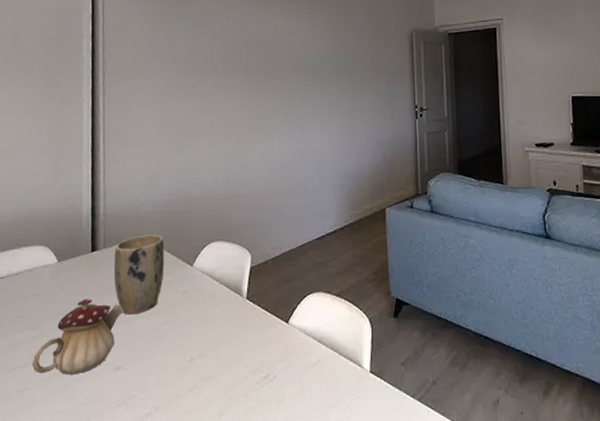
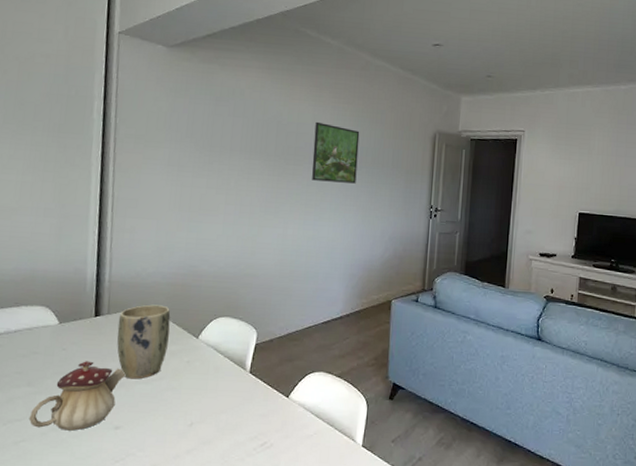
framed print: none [292,34,337,93] -> present [312,121,360,184]

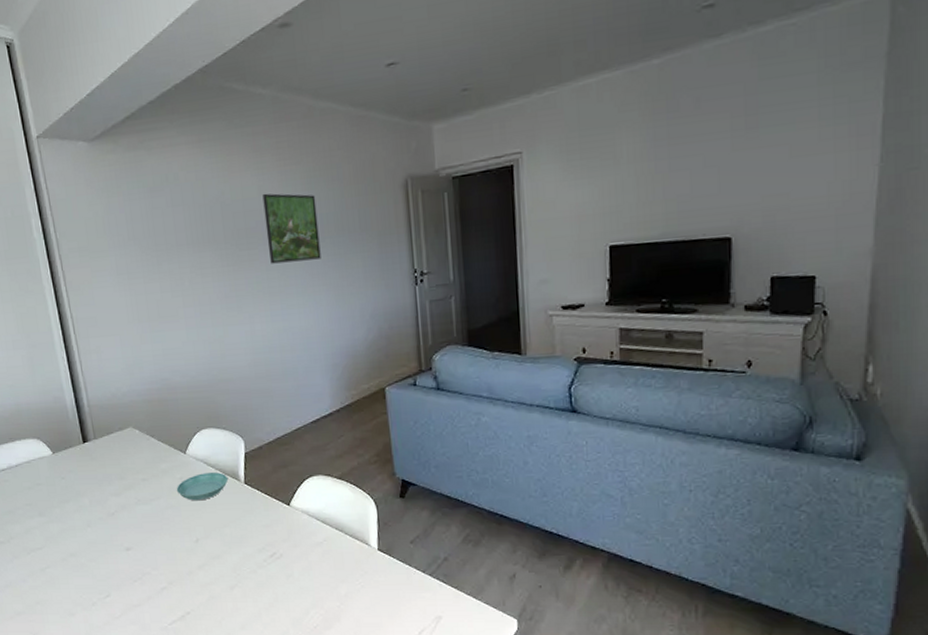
teapot: present [29,361,126,431] -> none [48,487,125,555]
plant pot: present [117,304,171,379] -> none [105,424,159,501]
saucer: none [181,359,234,385] -> present [176,472,228,501]

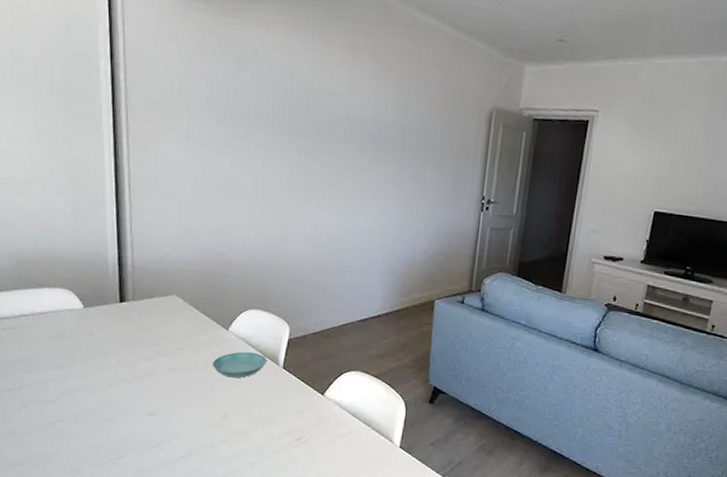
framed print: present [262,193,321,264] -> none [348,92,404,168]

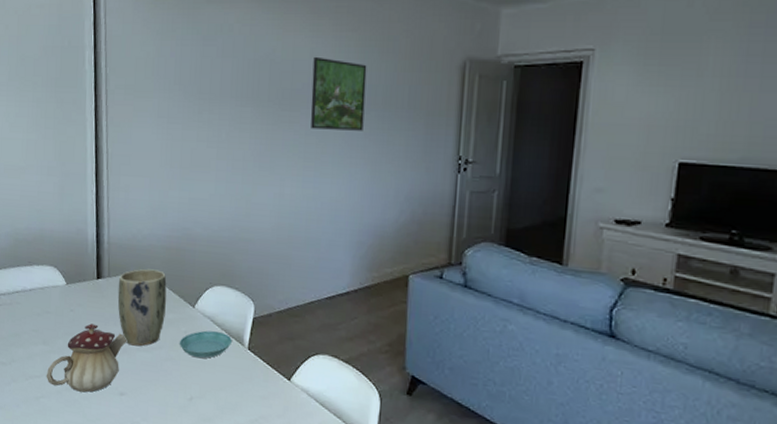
teapot: none [63,347,156,415] -> present [46,323,127,393]
plant pot: none [144,292,199,368] -> present [117,268,167,347]
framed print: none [348,92,404,168] -> present [310,56,367,131]

